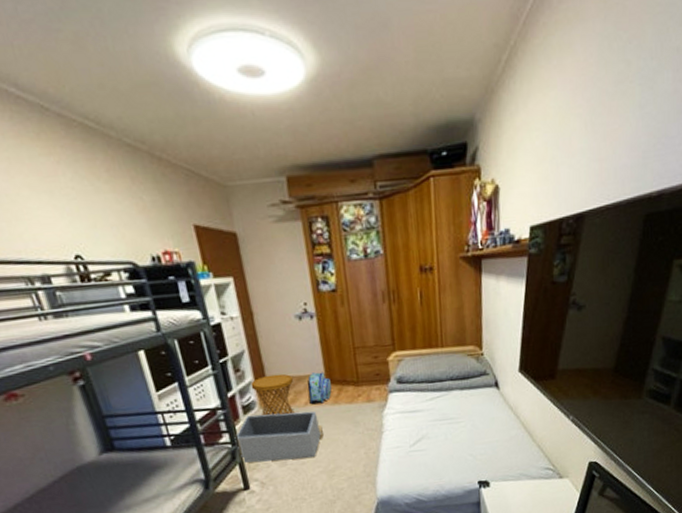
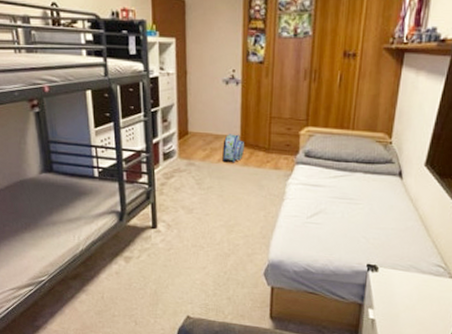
storage bin: present [234,411,323,463] -> none [152,162,230,211]
side table: present [250,373,295,417] -> none [174,129,212,168]

